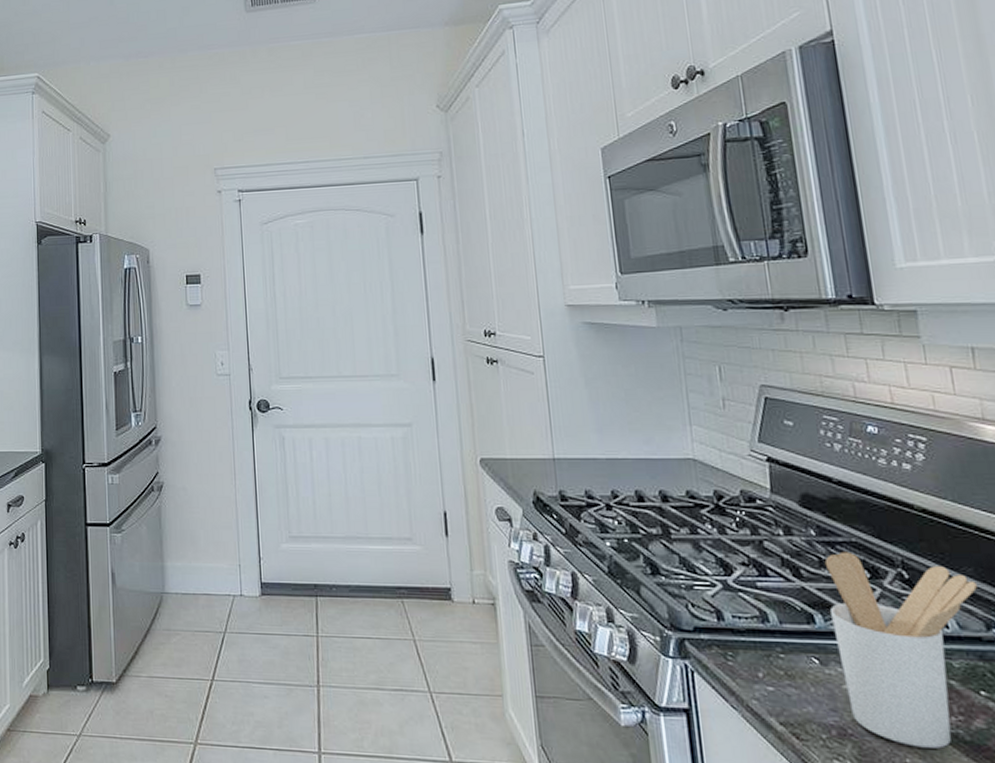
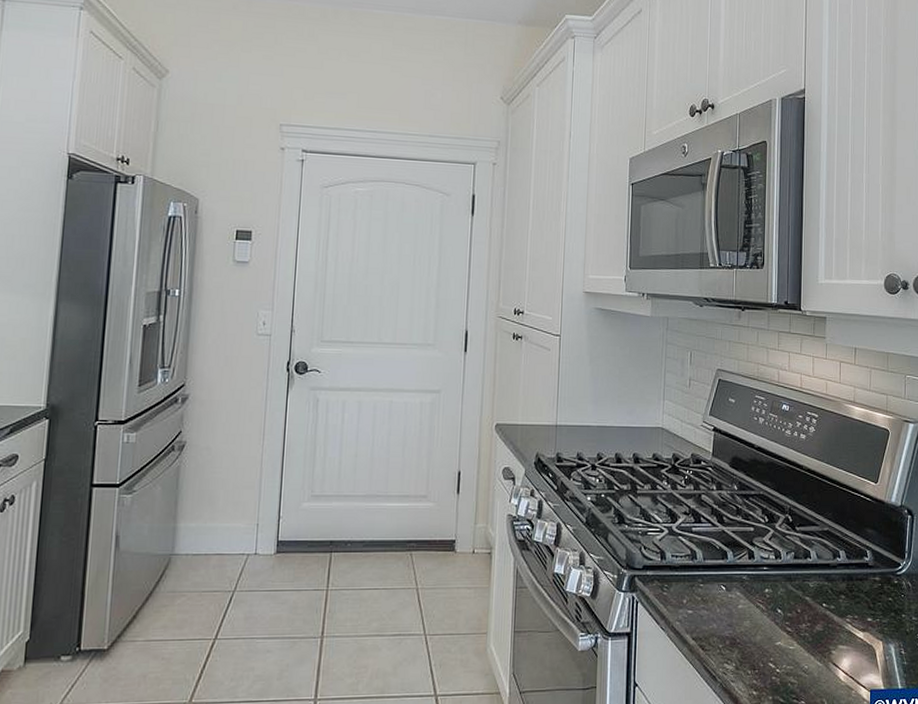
utensil holder: present [824,551,977,749] -> none [738,502,832,649]

